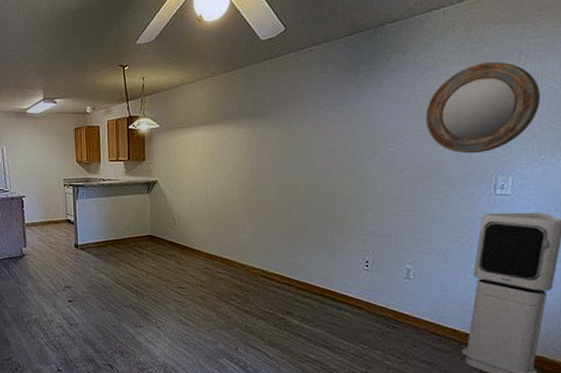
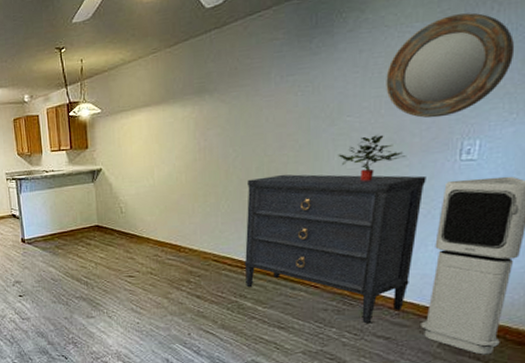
dresser: none [292,197,464,348] -> present [244,174,426,324]
potted plant: none [381,166,446,208] -> present [338,135,407,181]

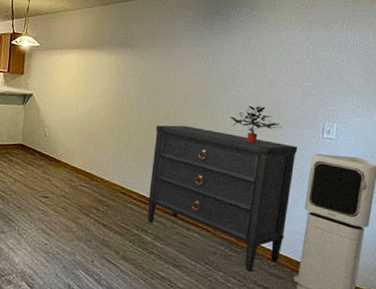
home mirror: present [386,12,515,118] -> none [268,25,359,101]

